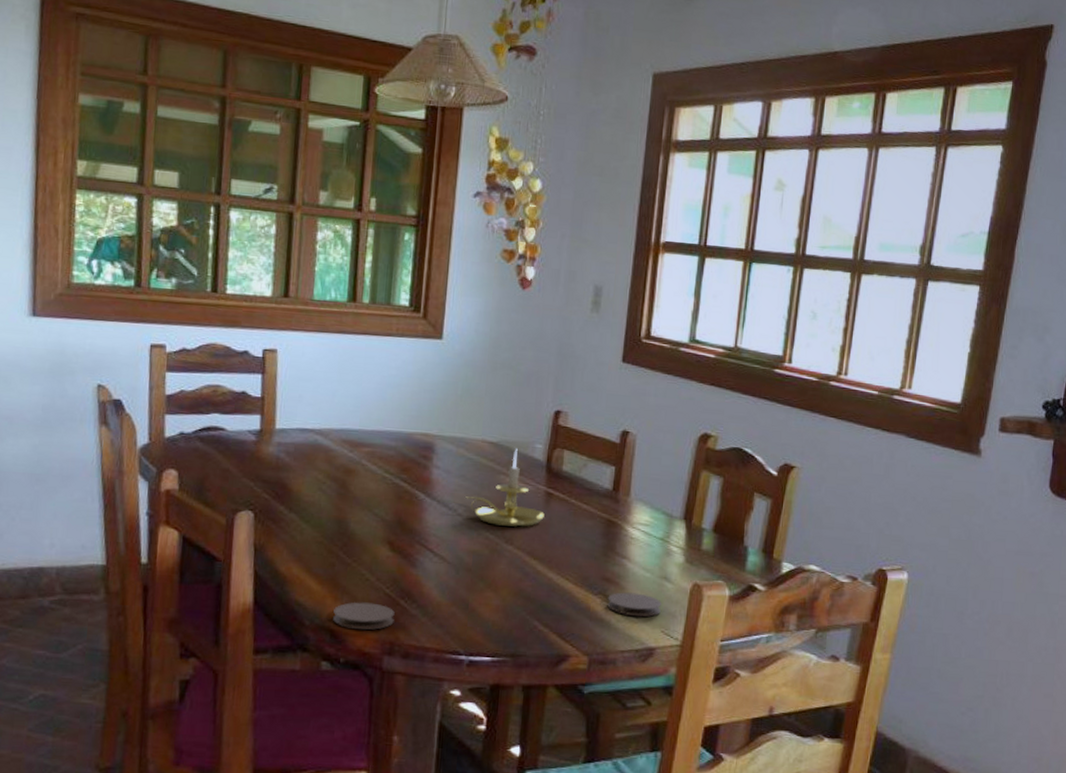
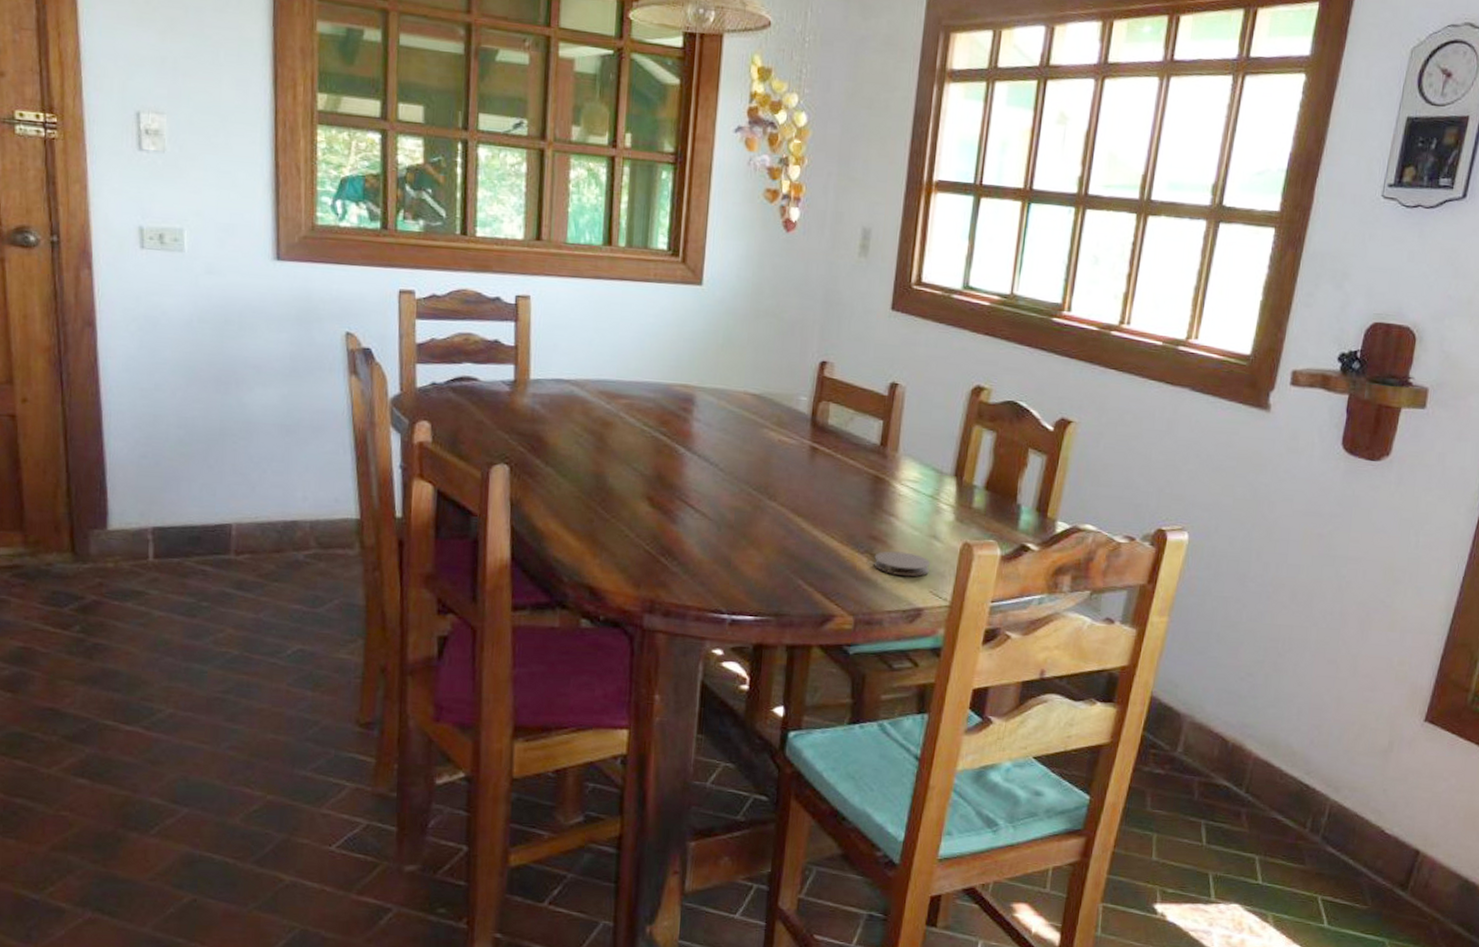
coaster: present [333,601,395,630] -> none [592,558,655,587]
candle holder: present [465,448,546,528] -> none [727,400,811,484]

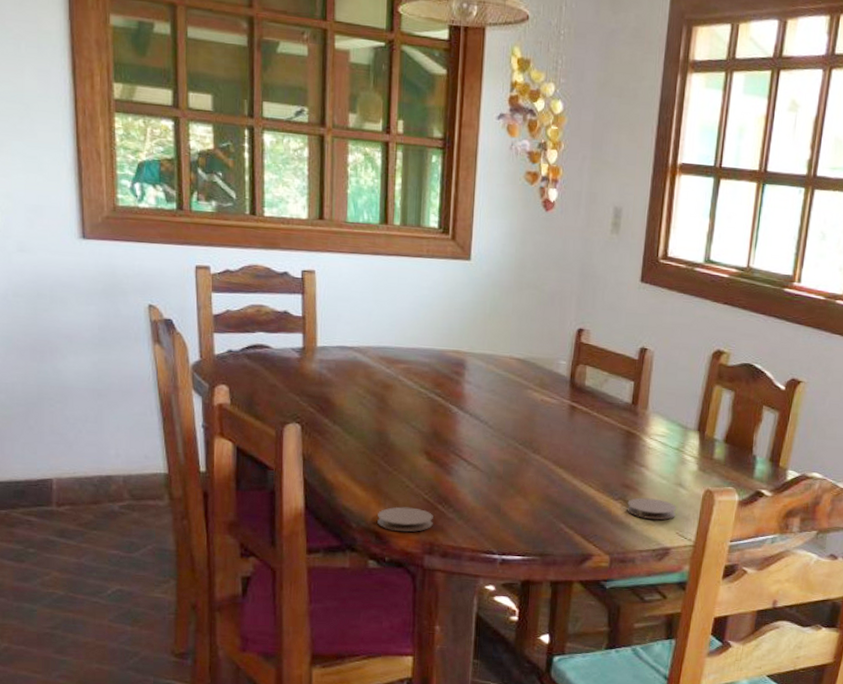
coaster: none [592,558,655,587] -> present [377,506,433,532]

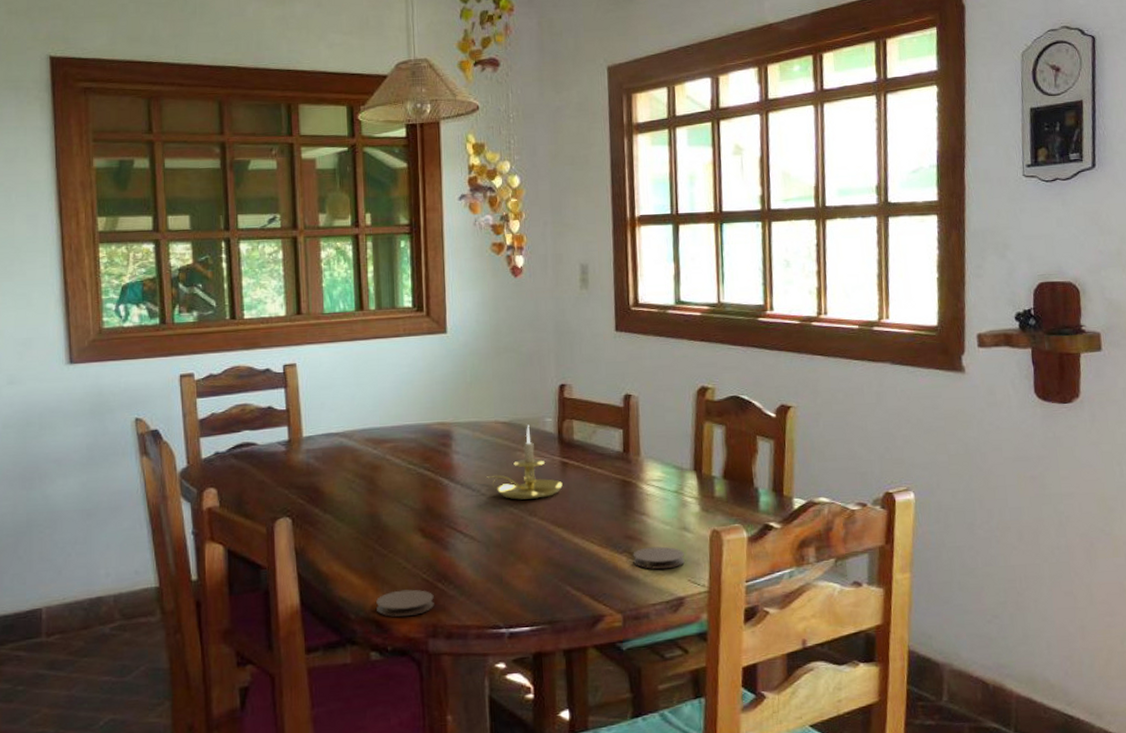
candle holder: none [495,364,570,439] -> present [487,424,564,500]

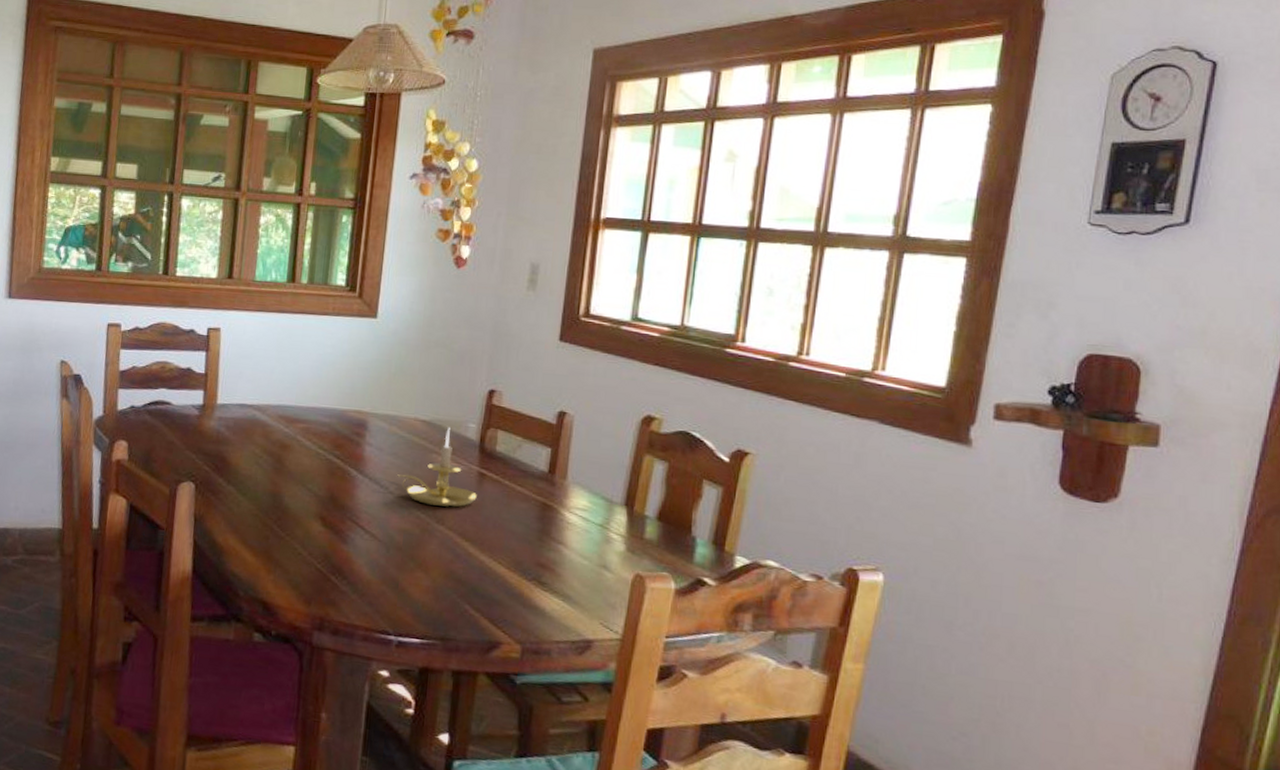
coaster: present [376,589,434,617] -> none [266,575,325,604]
coaster: present [633,546,685,569] -> none [542,579,601,607]

